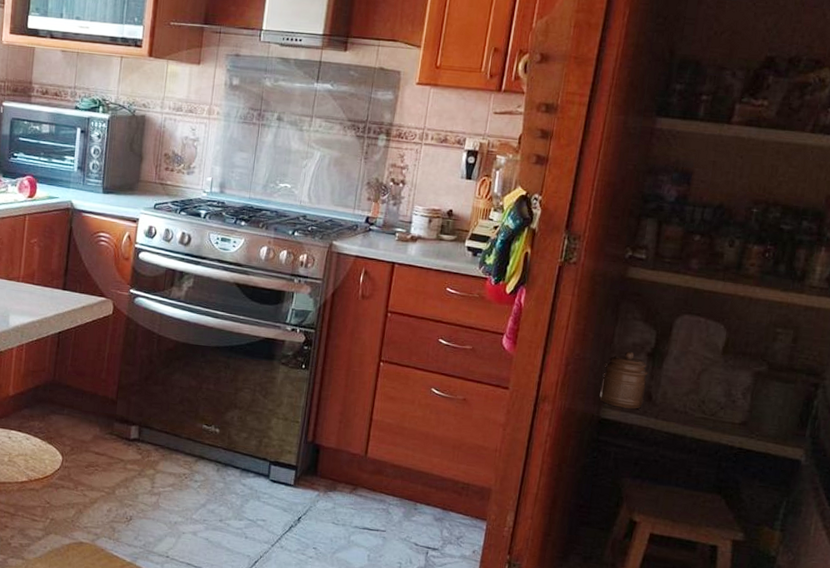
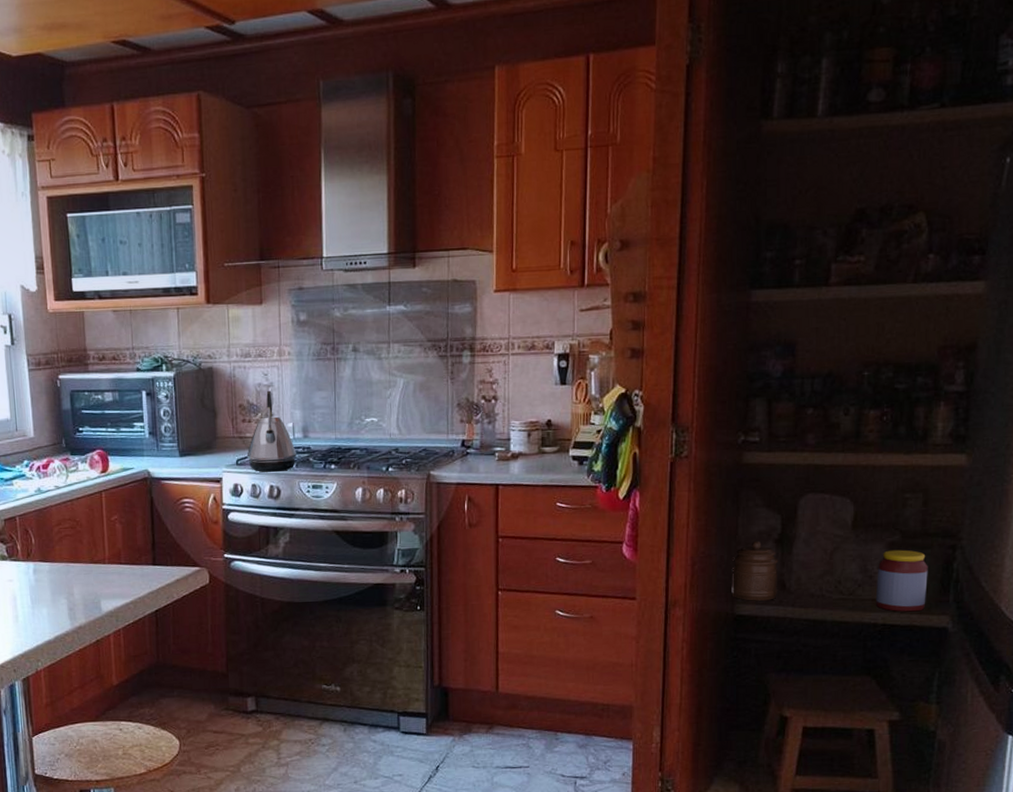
kettle: none [164,144,211,221] -> present [246,390,296,472]
jar: none [734,379,790,441] -> present [875,549,928,612]

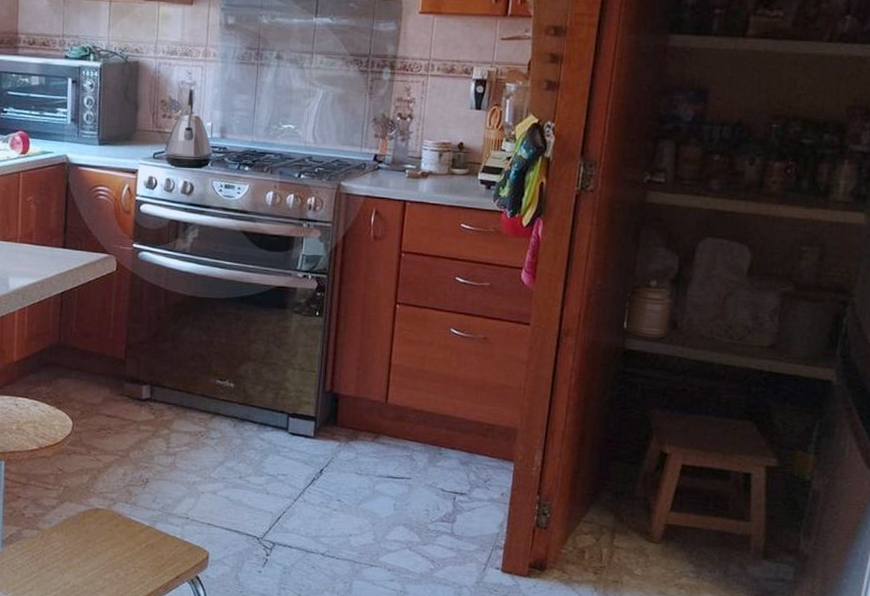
jar: present [875,549,928,612] -> none [763,300,818,363]

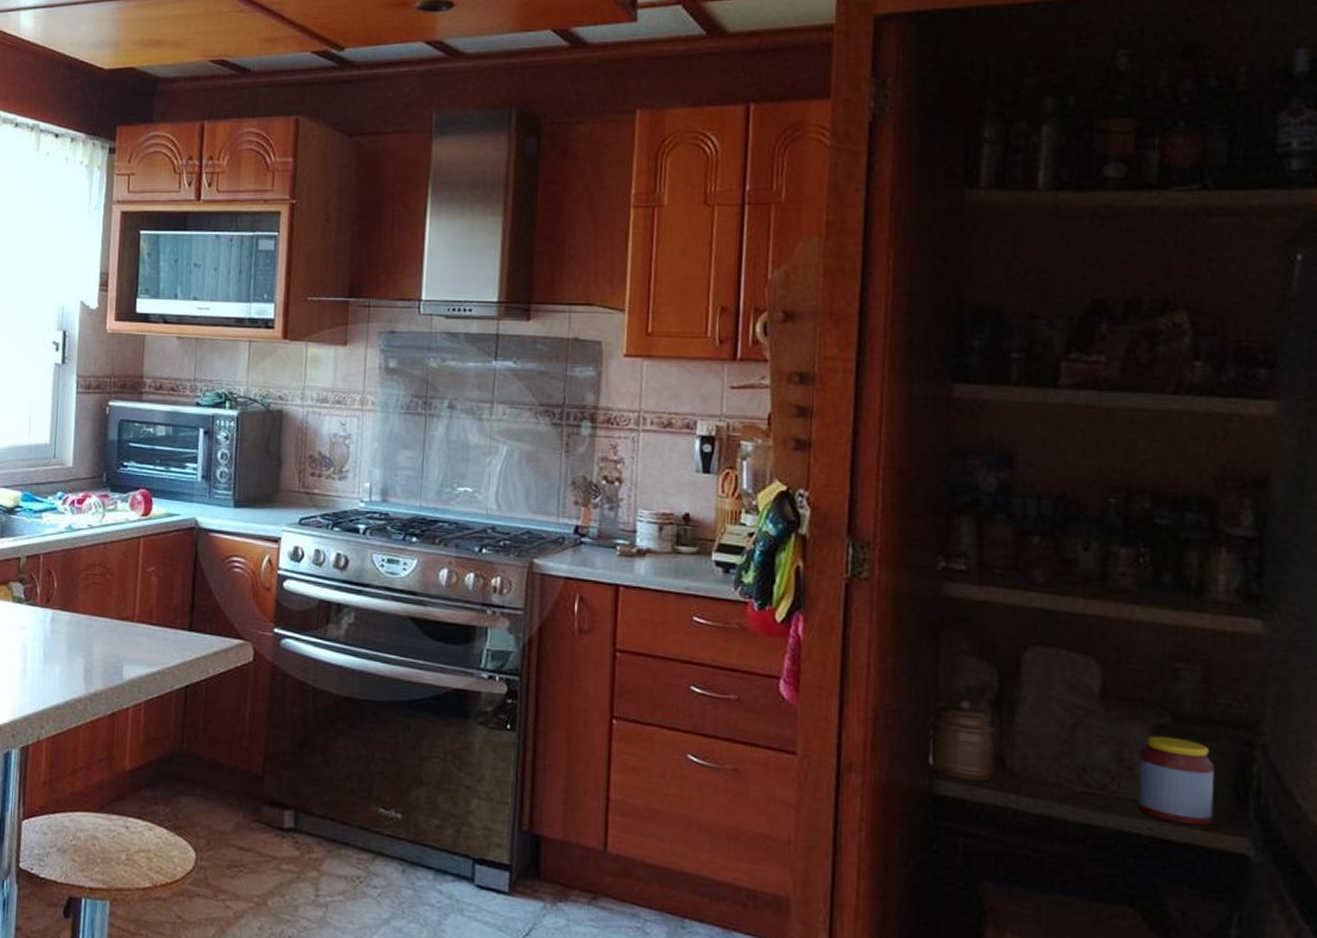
kettle: present [164,89,212,169] -> none [312,442,372,538]
jar: none [763,300,818,363] -> present [1137,735,1215,827]

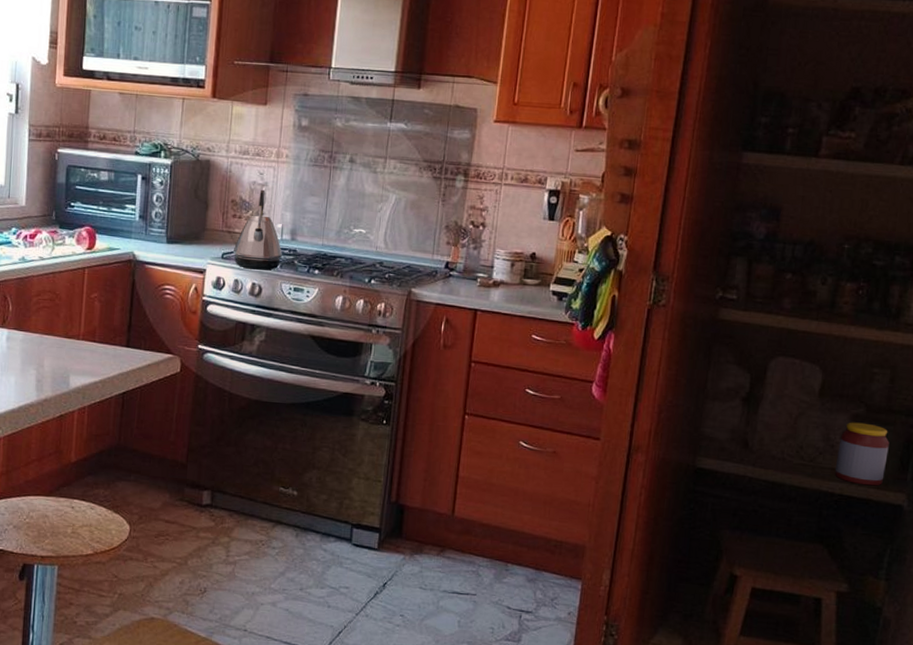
kettle: none [312,442,372,538] -> present [233,189,282,270]
jar: present [929,698,996,781] -> none [694,396,744,457]

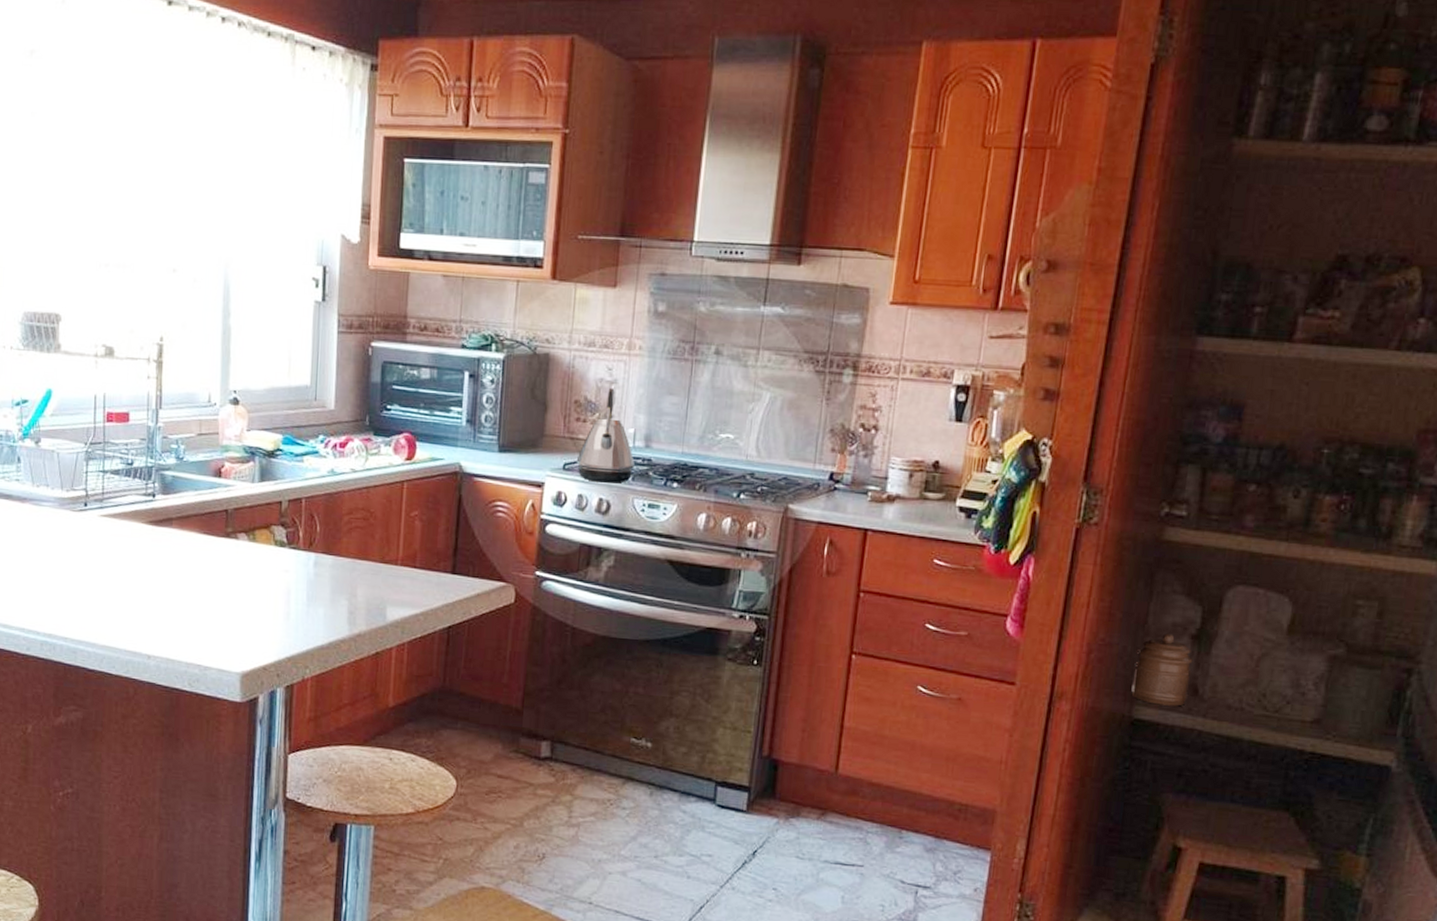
jar: none [694,396,744,457] -> present [1131,633,1193,707]
jar: present [834,422,890,486] -> none [1305,665,1375,743]

